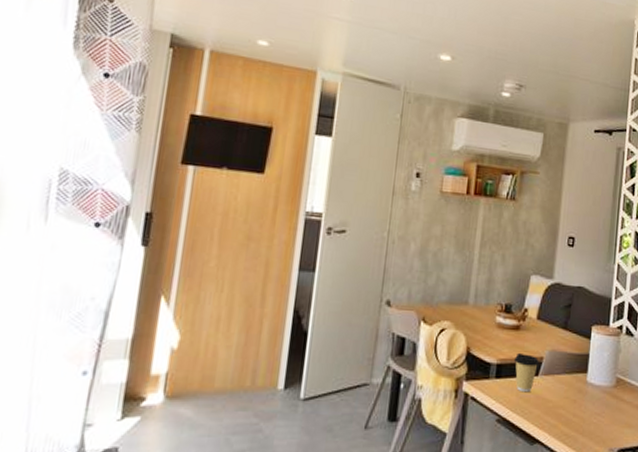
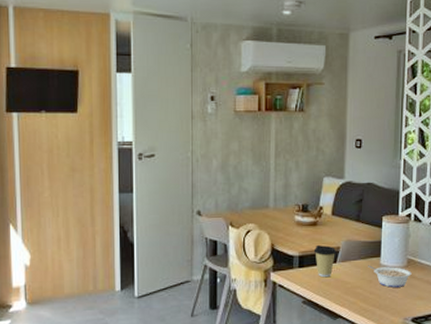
legume: none [573,382,621,411] -> present [368,265,412,288]

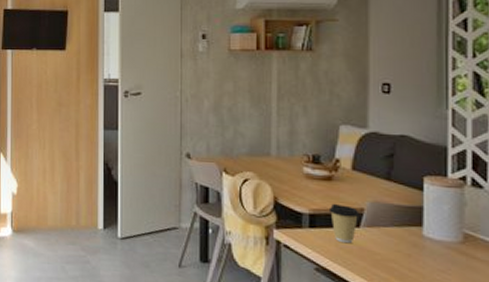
legume: present [368,265,412,288] -> none [405,235,471,269]

